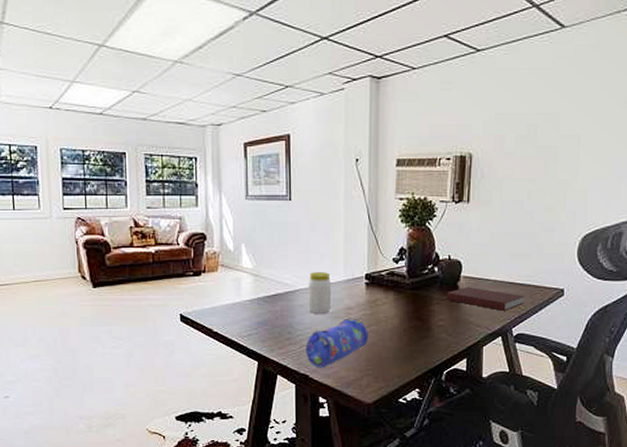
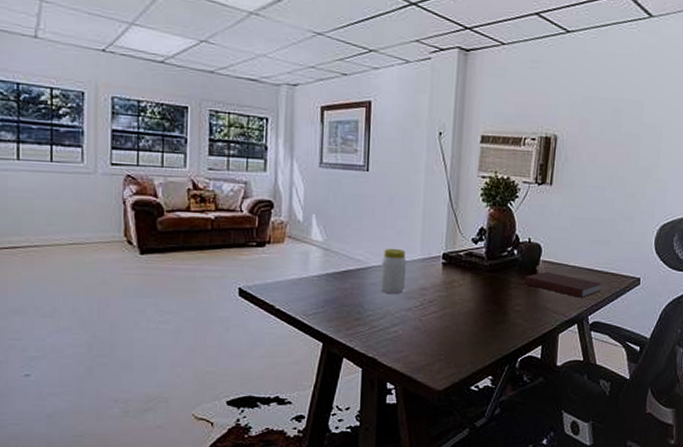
pencil case: present [306,319,368,368] -> none [375,300,443,352]

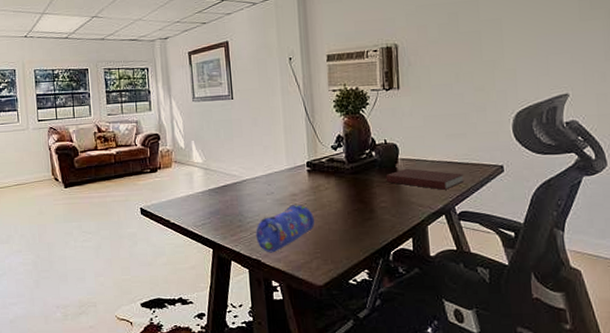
pencil case: none [375,300,443,352] -> present [256,205,314,253]
jar: present [380,249,407,294] -> none [254,162,277,202]

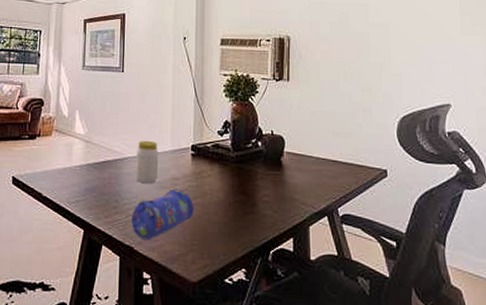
jar: none [254,162,277,202] -> present [136,141,159,183]
notebook: present [386,168,465,190] -> none [270,162,348,189]

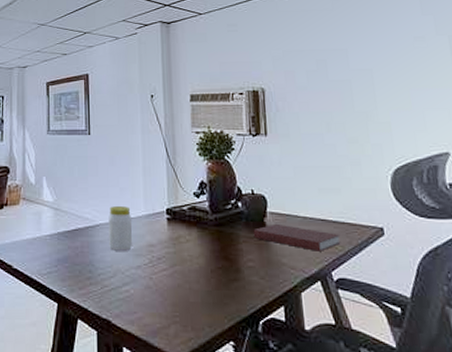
pencil case: present [131,189,194,241] -> none [107,257,173,313]
notebook: none [270,162,348,189] -> present [253,223,341,251]

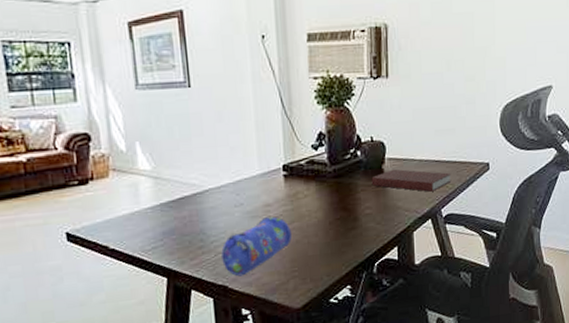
pencil case: none [107,257,173,313] -> present [221,216,292,277]
jar: present [108,206,133,251] -> none [218,167,247,216]

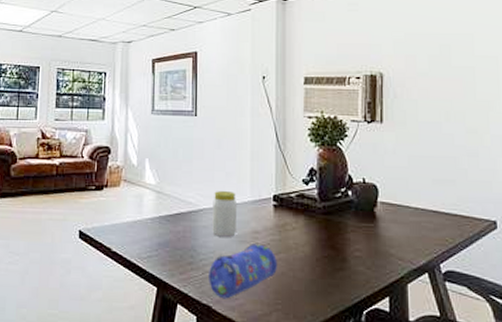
jar: none [218,167,247,216] -> present [212,191,238,237]
notebook: present [371,168,452,192] -> none [362,213,452,243]

